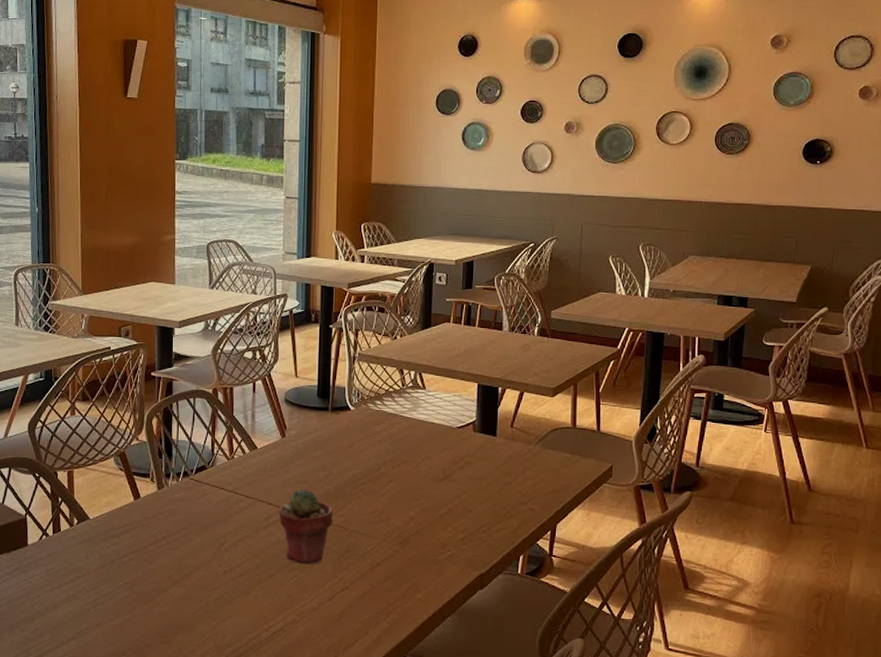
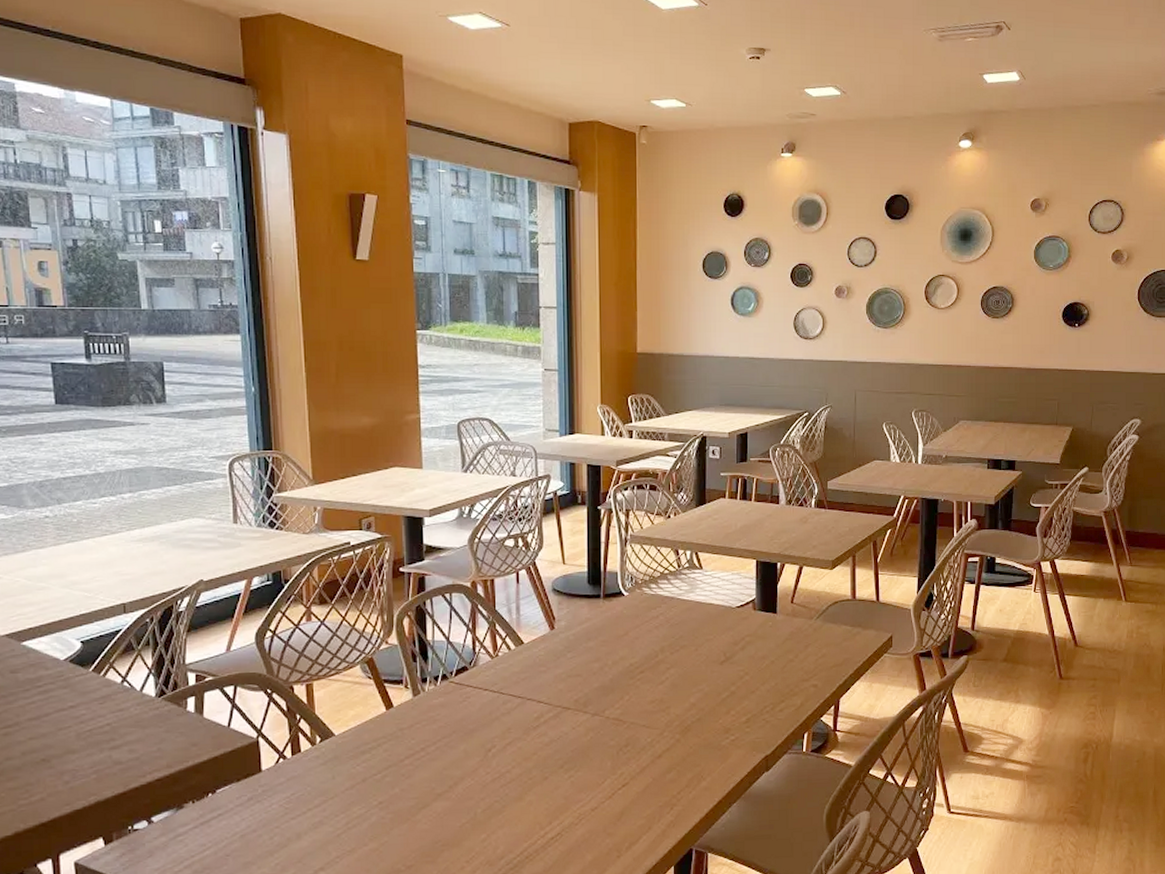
potted succulent: present [279,488,333,564] -> none [551,683,610,763]

